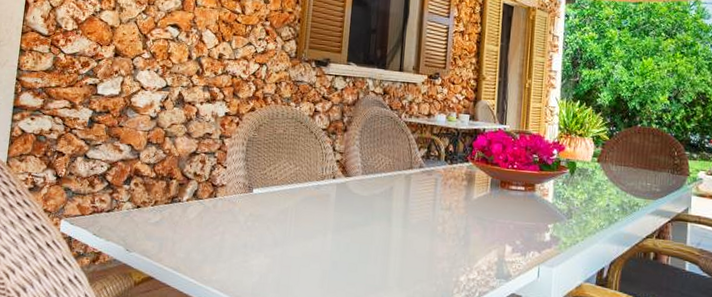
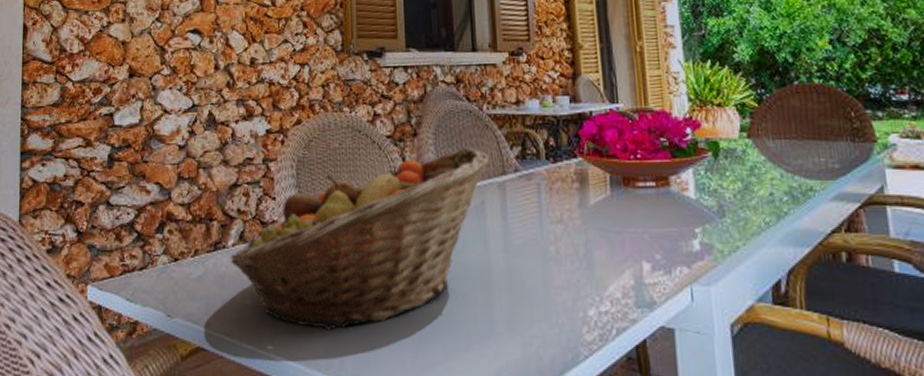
fruit basket: none [184,144,402,274] -> present [231,147,490,330]

